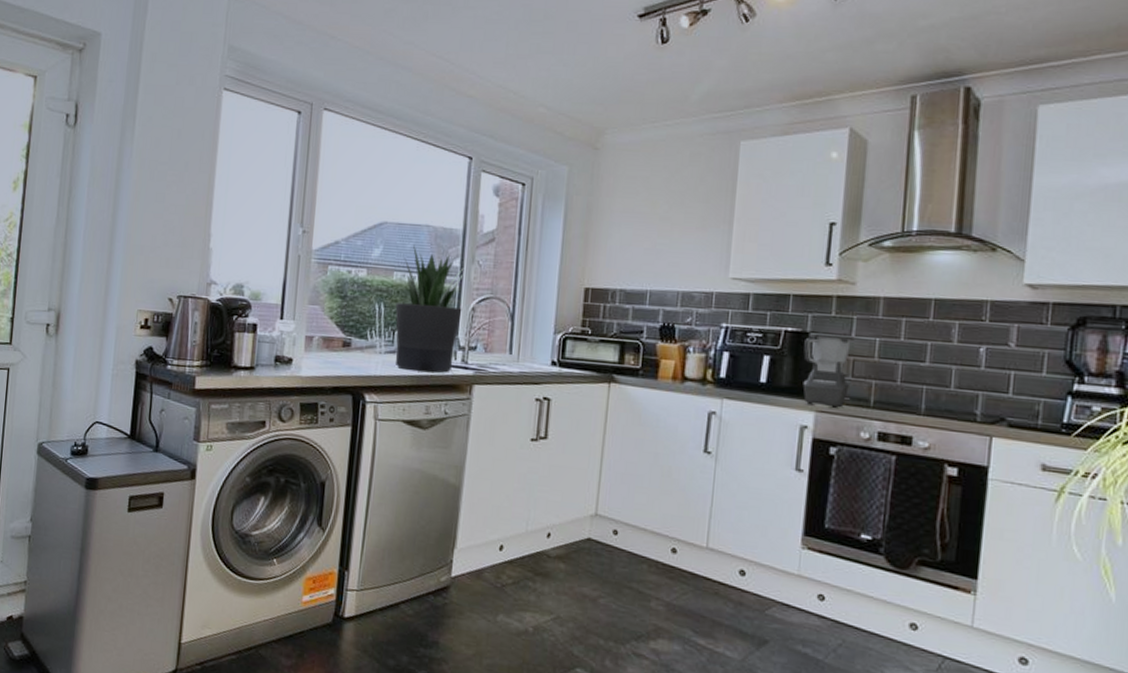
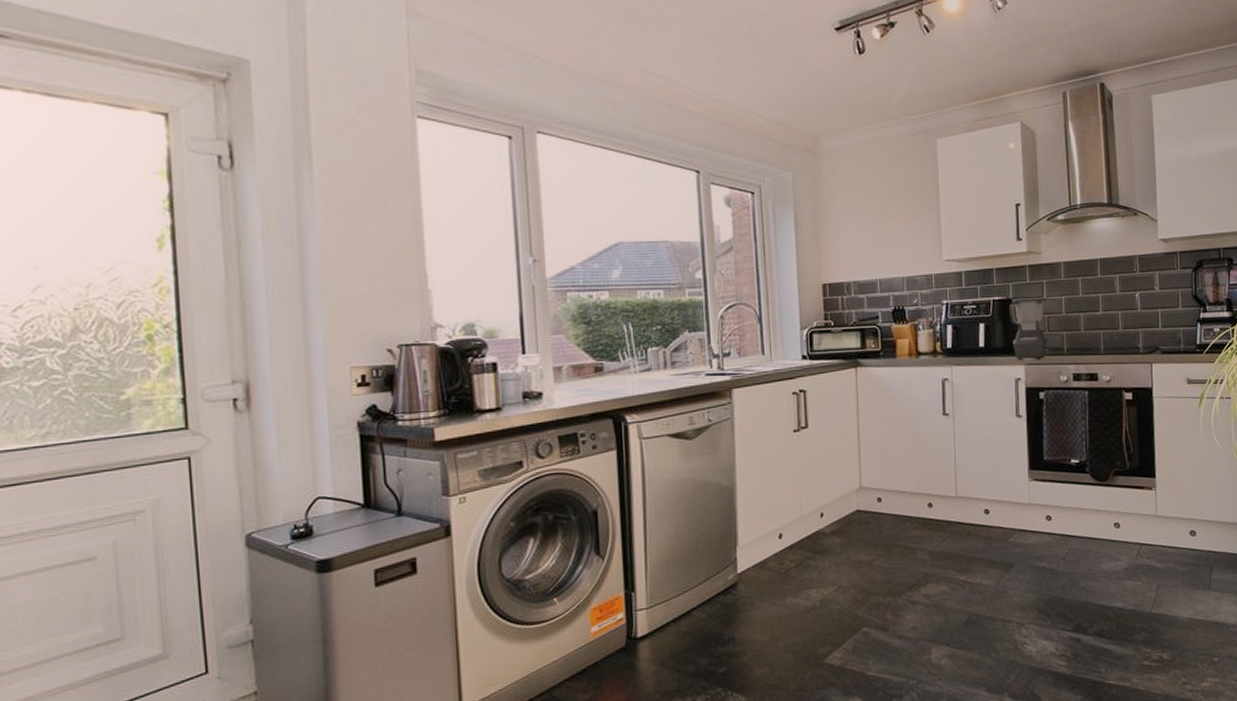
planter: present [395,244,464,373] -> none [644,261,711,386]

